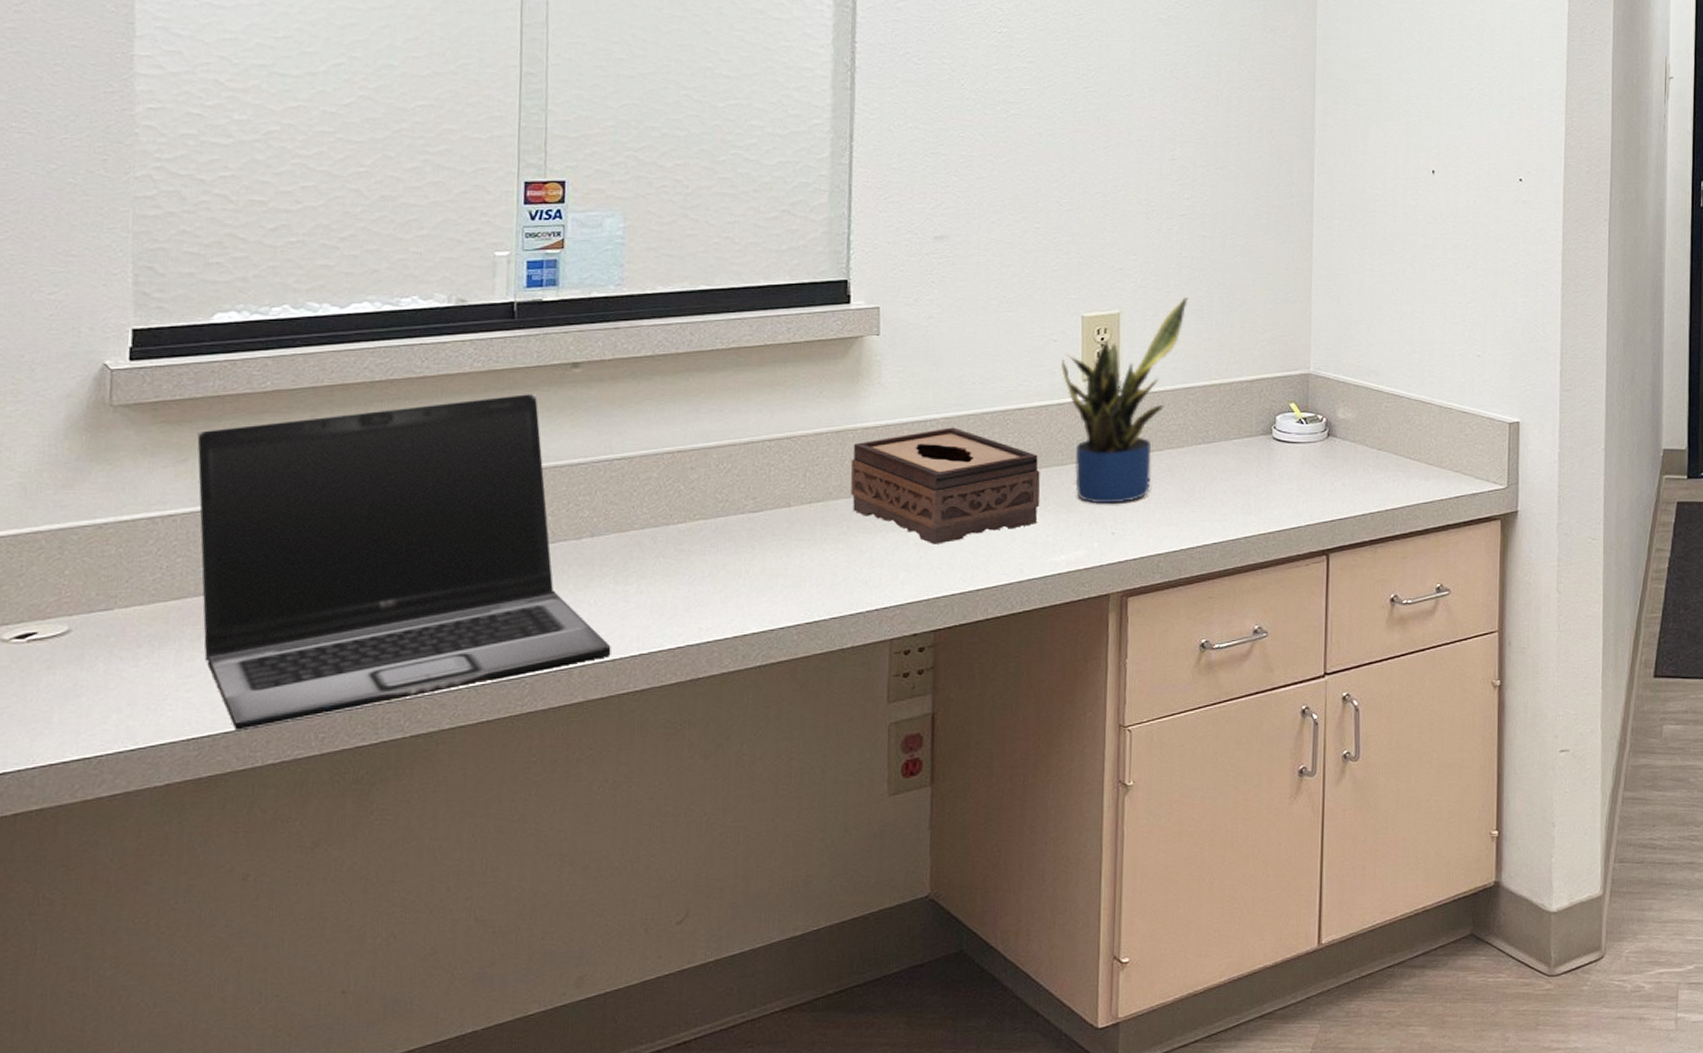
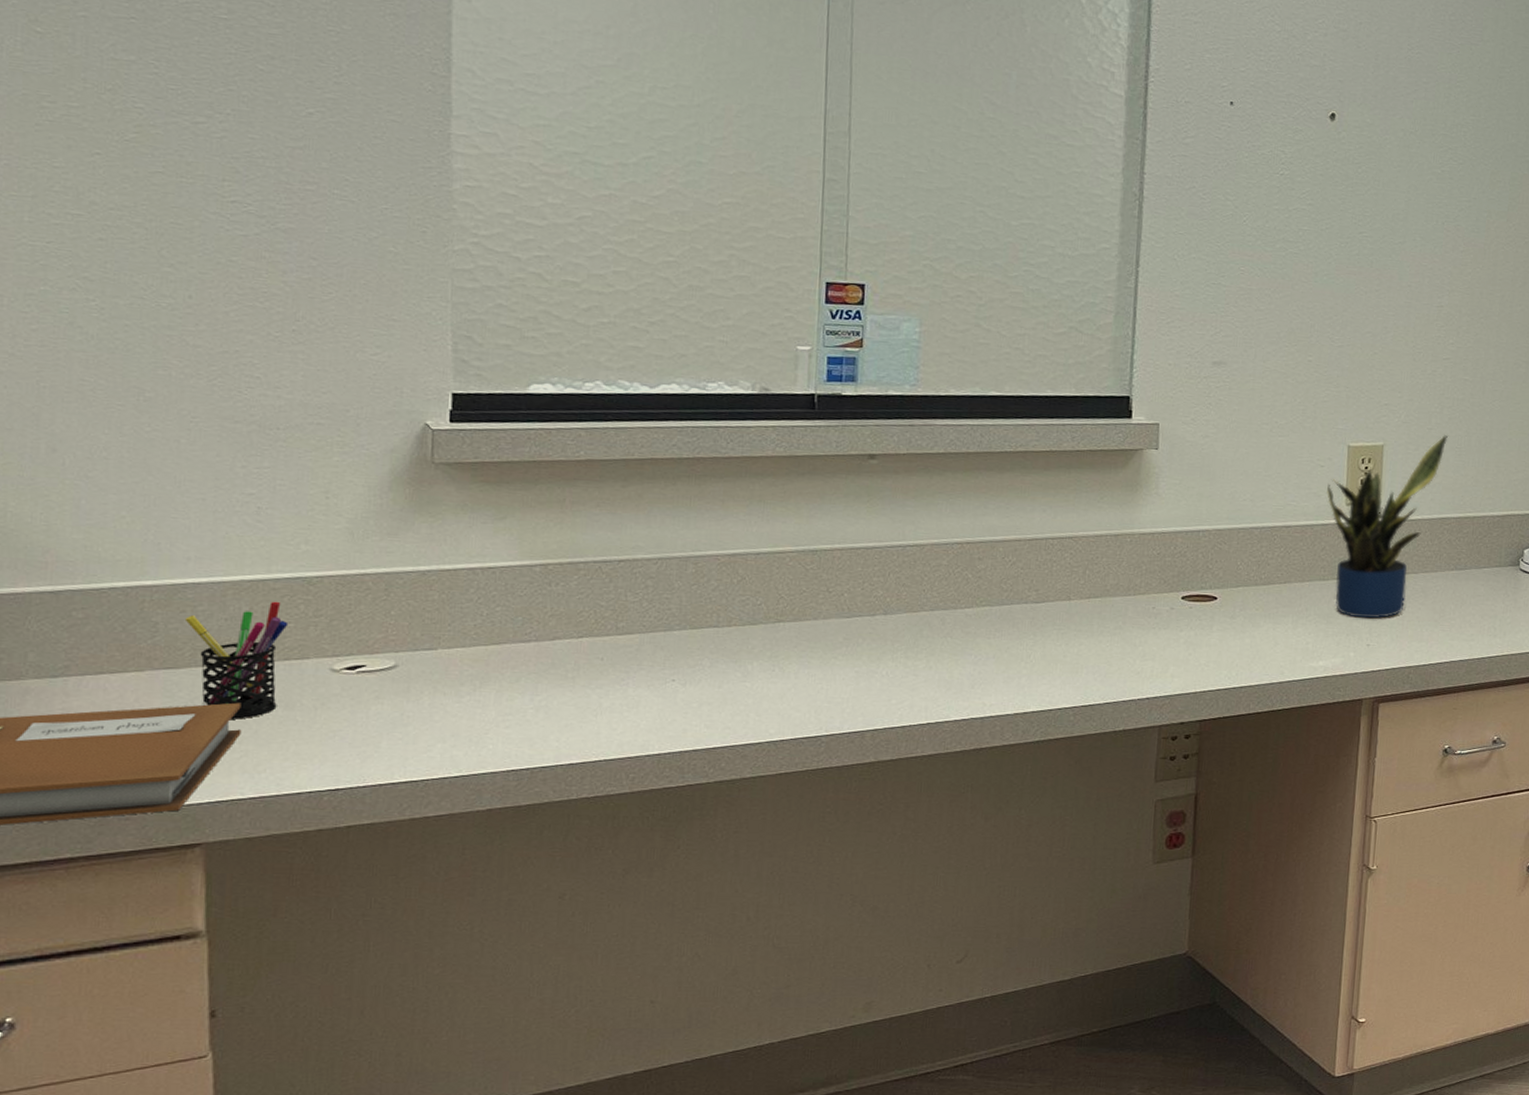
laptop: present [197,393,611,730] -> none [514,479,901,766]
tissue box: present [850,427,1040,545] -> none [1127,538,1303,644]

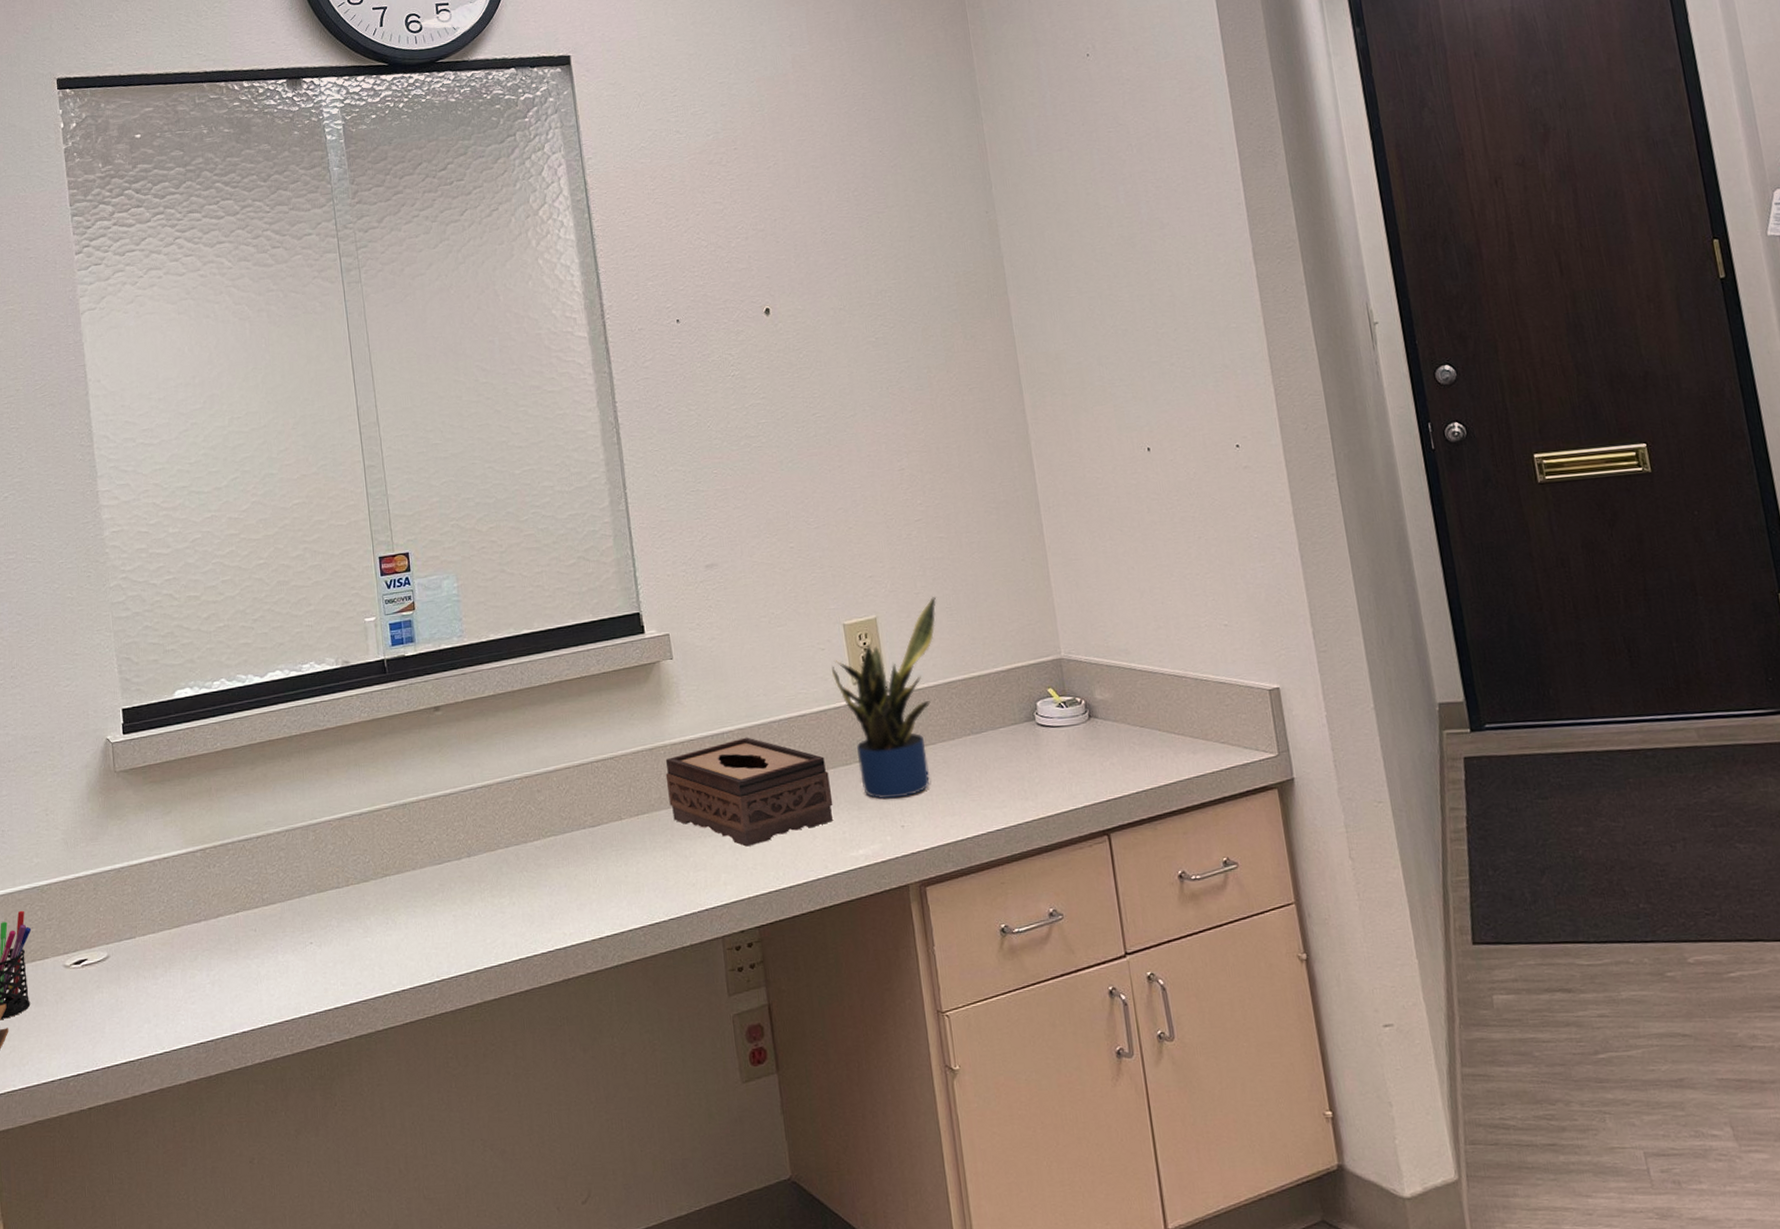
tissue box: none [1127,538,1303,644] -> present [665,737,833,847]

